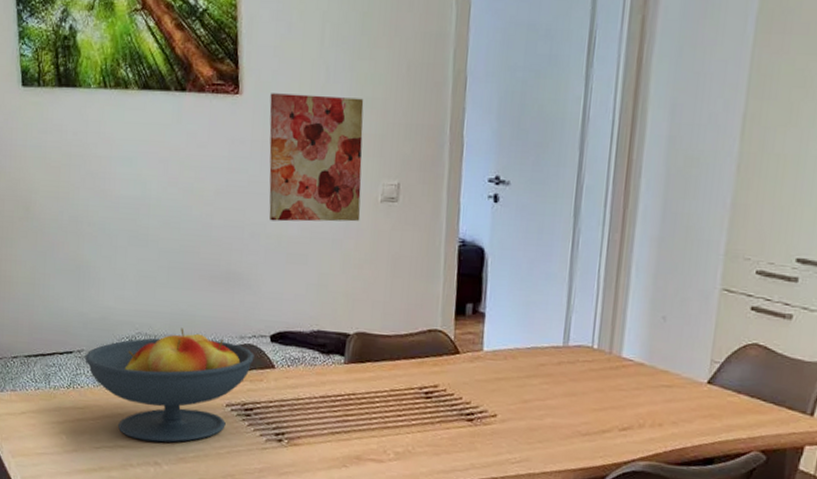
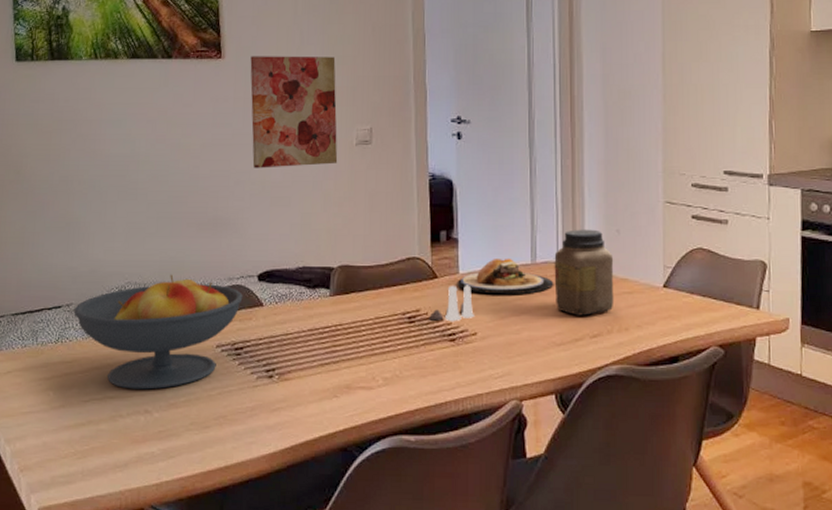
salt and pepper shaker set: none [447,363,496,402] -> present [429,285,474,322]
plate: none [479,338,586,379] -> present [457,258,554,295]
jar: none [585,312,656,407] -> present [554,229,614,316]

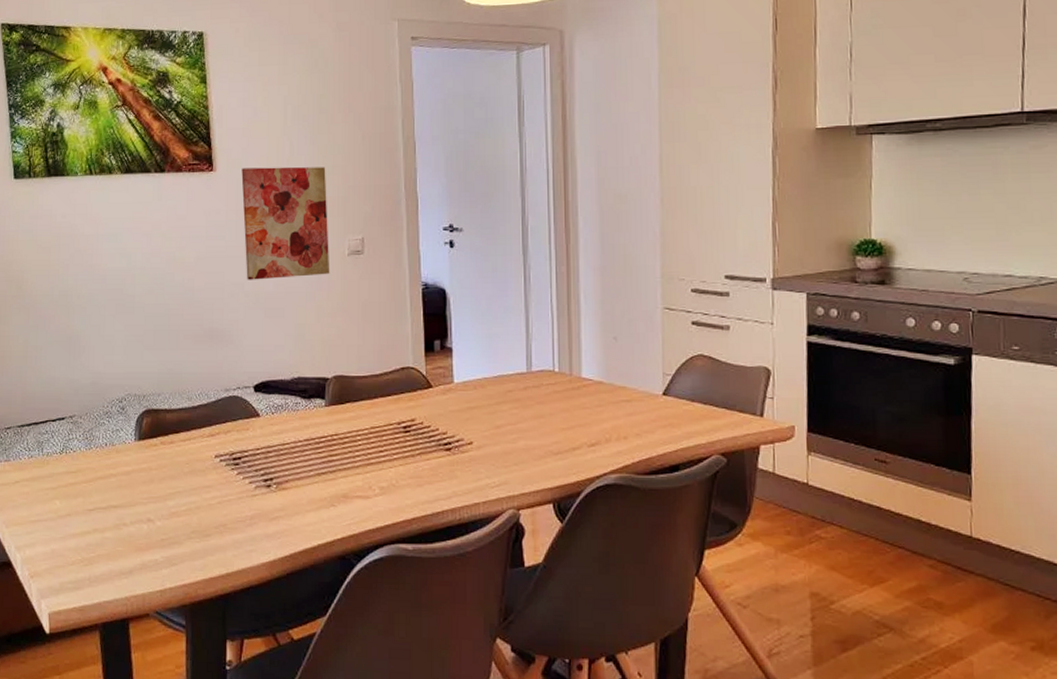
fruit bowl: present [73,274,243,390] -> none [76,386,240,499]
salt and pepper shaker set: present [429,285,474,322] -> none [424,394,470,432]
plate: present [457,258,554,295] -> none [452,366,551,404]
jar: present [554,229,614,316] -> none [550,337,612,425]

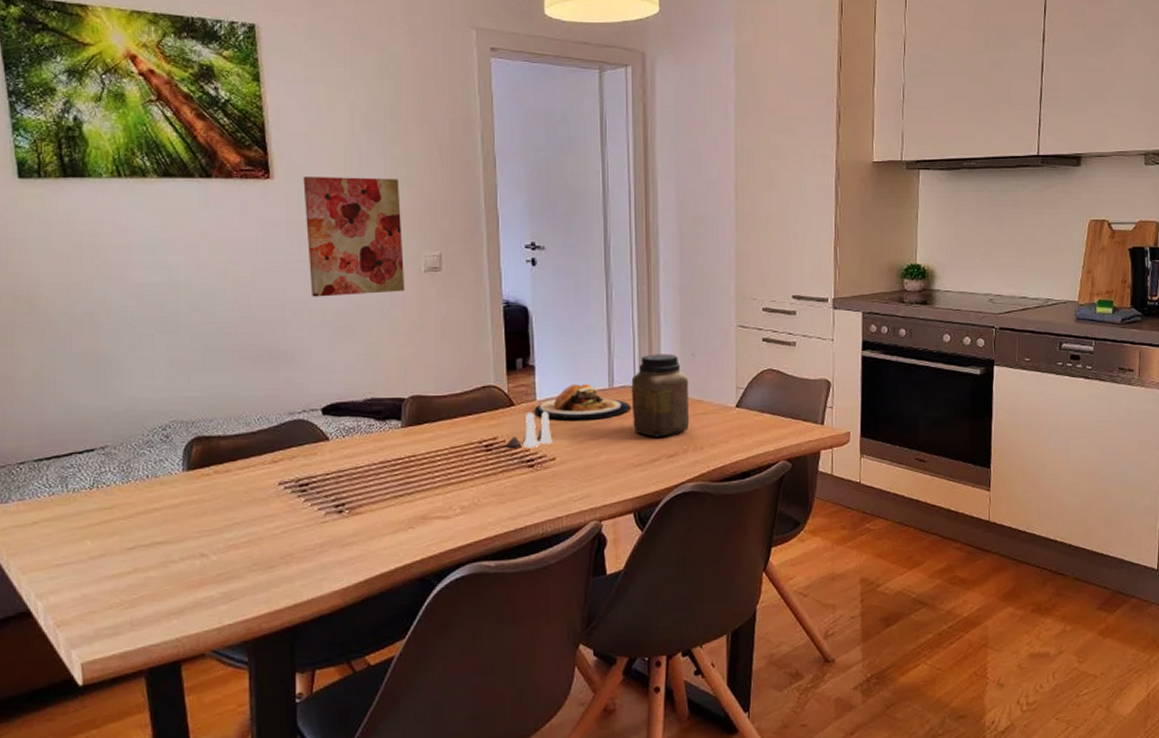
salt and pepper shaker set: none [424,394,470,432] -> present [507,411,552,449]
plate: none [452,366,551,404] -> present [534,383,632,420]
jar: none [550,337,612,425] -> present [631,353,690,437]

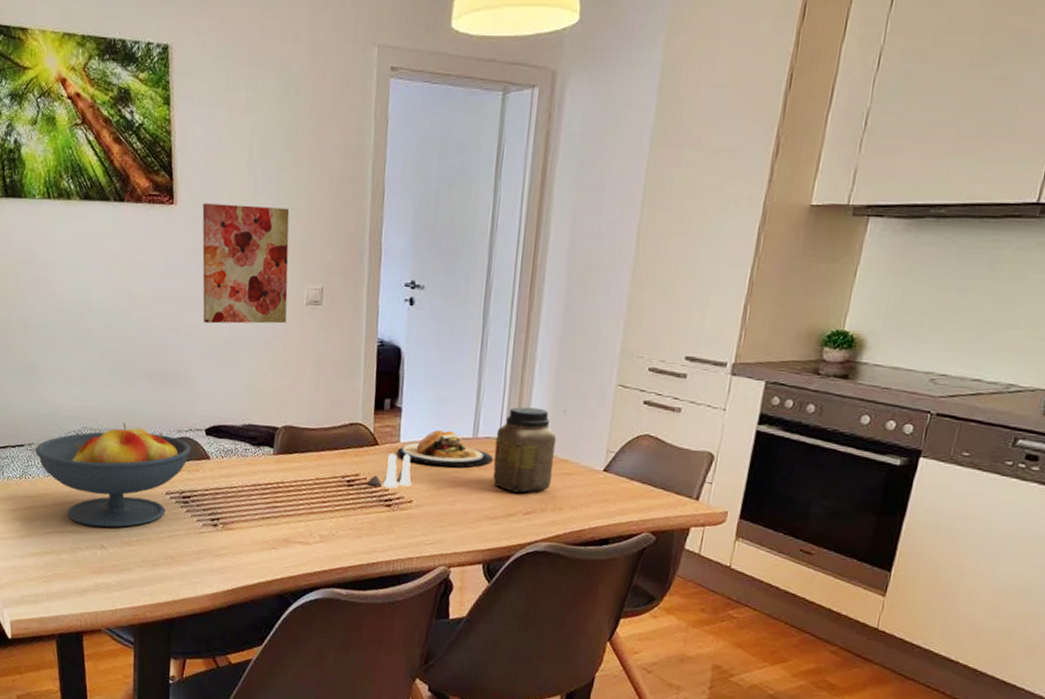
fruit bowl: none [110,411,306,533] -> present [35,422,191,528]

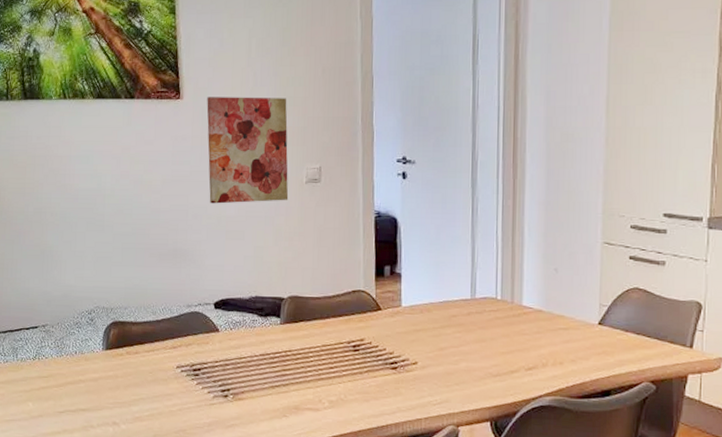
fruit bowl: present [35,422,191,528] -> none [49,300,201,404]
salt and pepper shaker set: present [367,454,411,489] -> none [372,317,415,352]
plate: present [397,430,494,467] -> none [399,293,492,328]
jar: present [493,406,557,493] -> none [492,267,551,350]

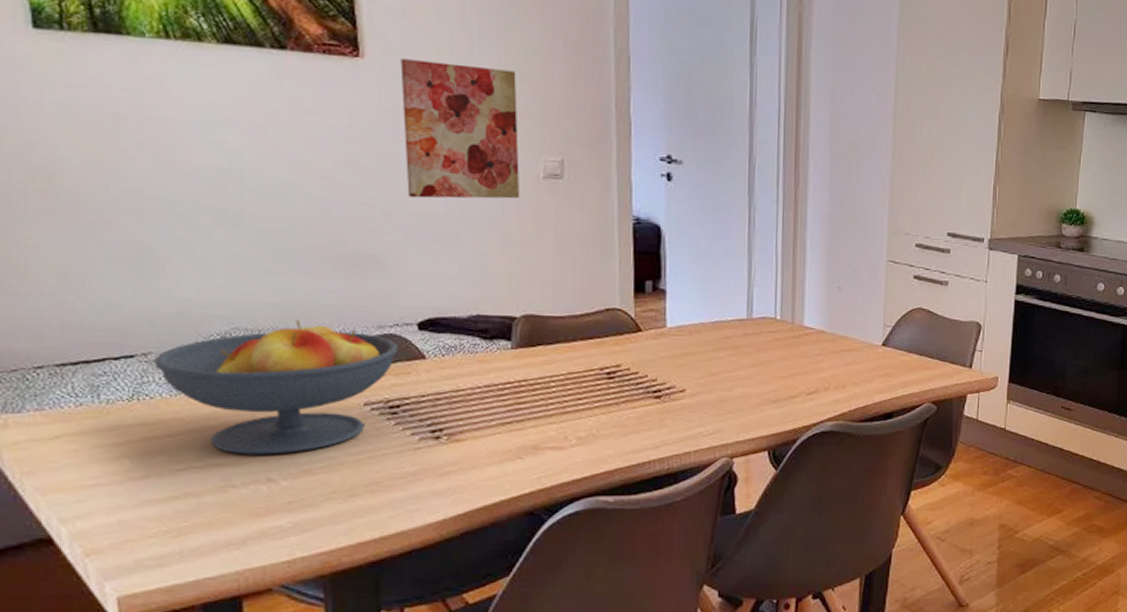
fruit bowl: none [49,300,201,404] -> present [154,319,398,455]

